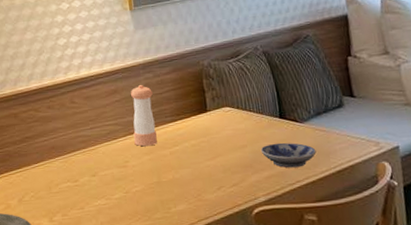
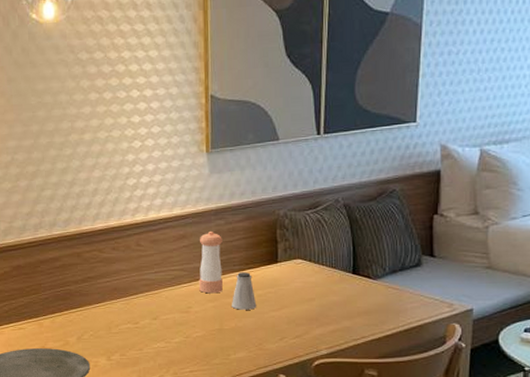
saltshaker: none [166,123,192,161] -> present [231,272,257,310]
bowl: present [260,142,316,168] -> none [328,298,386,324]

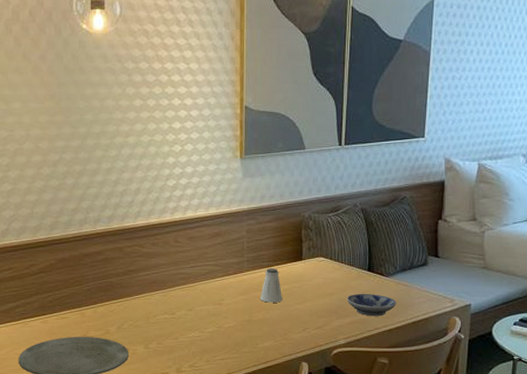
pepper shaker: present [199,232,223,294] -> none [231,230,253,287]
bowl: none [328,298,386,324] -> present [346,293,397,316]

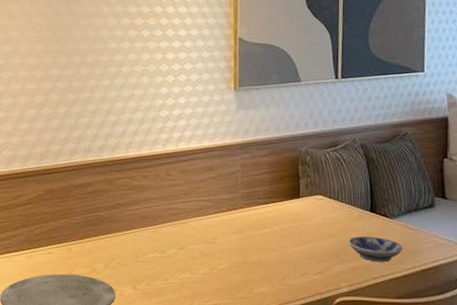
saltshaker: present [259,268,283,303] -> none [255,206,280,244]

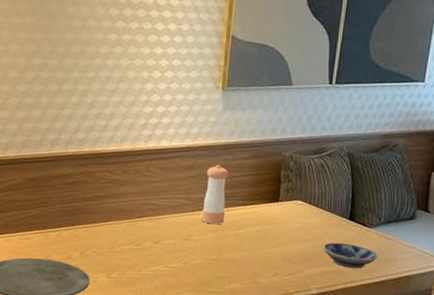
pepper shaker: none [225,165,248,226] -> present [201,165,229,225]

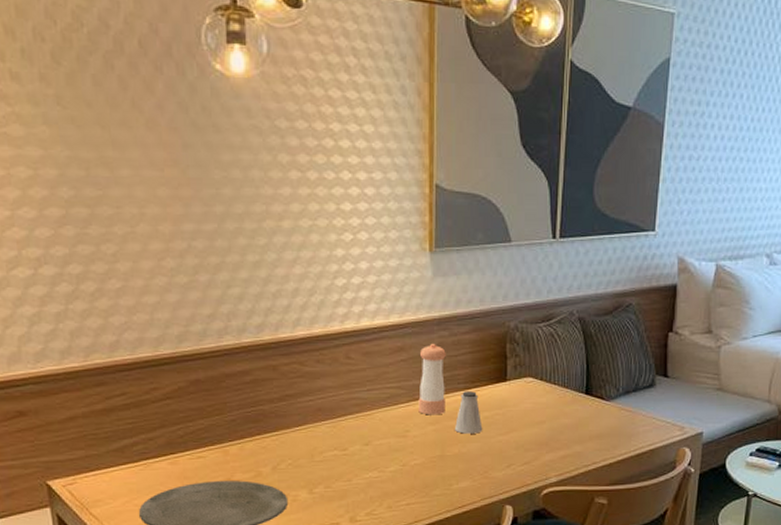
saltshaker: none [230,207,255,244] -> present [454,391,483,434]
bowl: present [323,242,378,269] -> none [559,421,618,449]

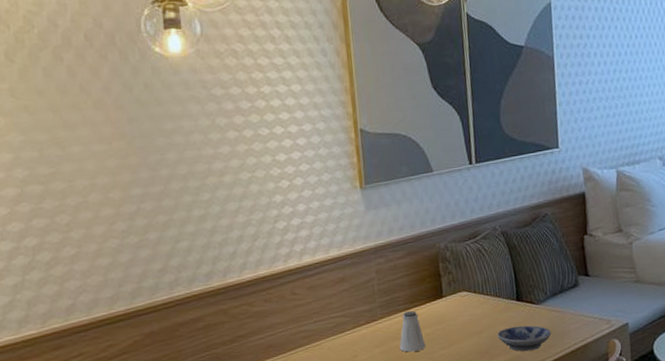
pepper shaker: present [418,344,446,415] -> none [360,271,389,339]
bowl: none [559,421,618,449] -> present [497,325,552,352]

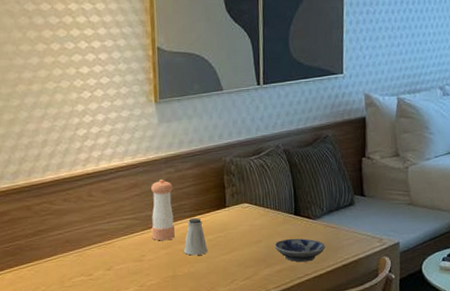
pepper shaker: none [360,271,389,339] -> present [151,179,175,241]

